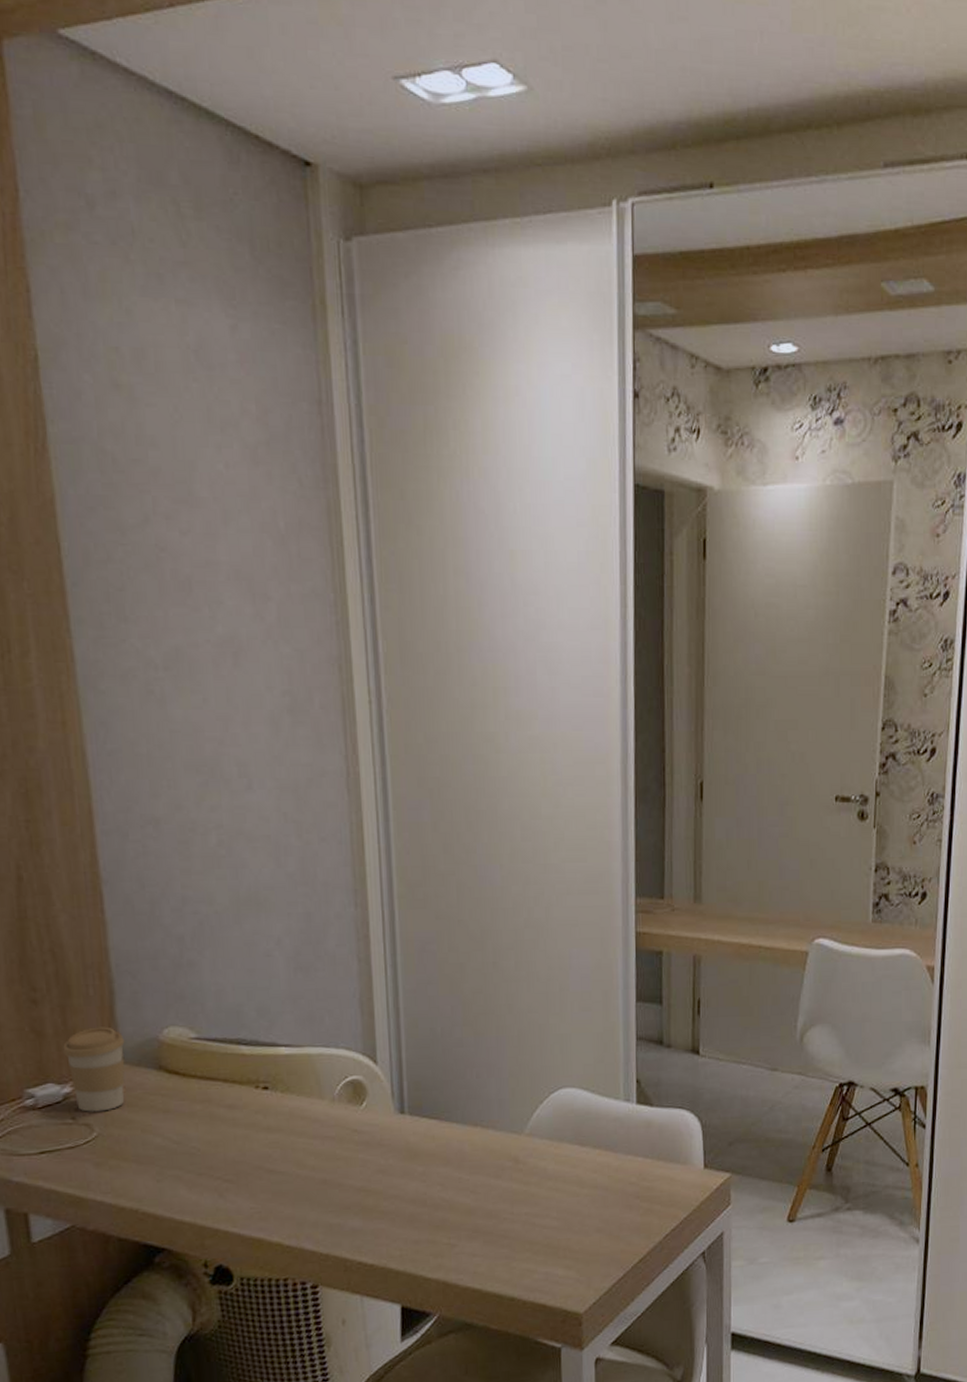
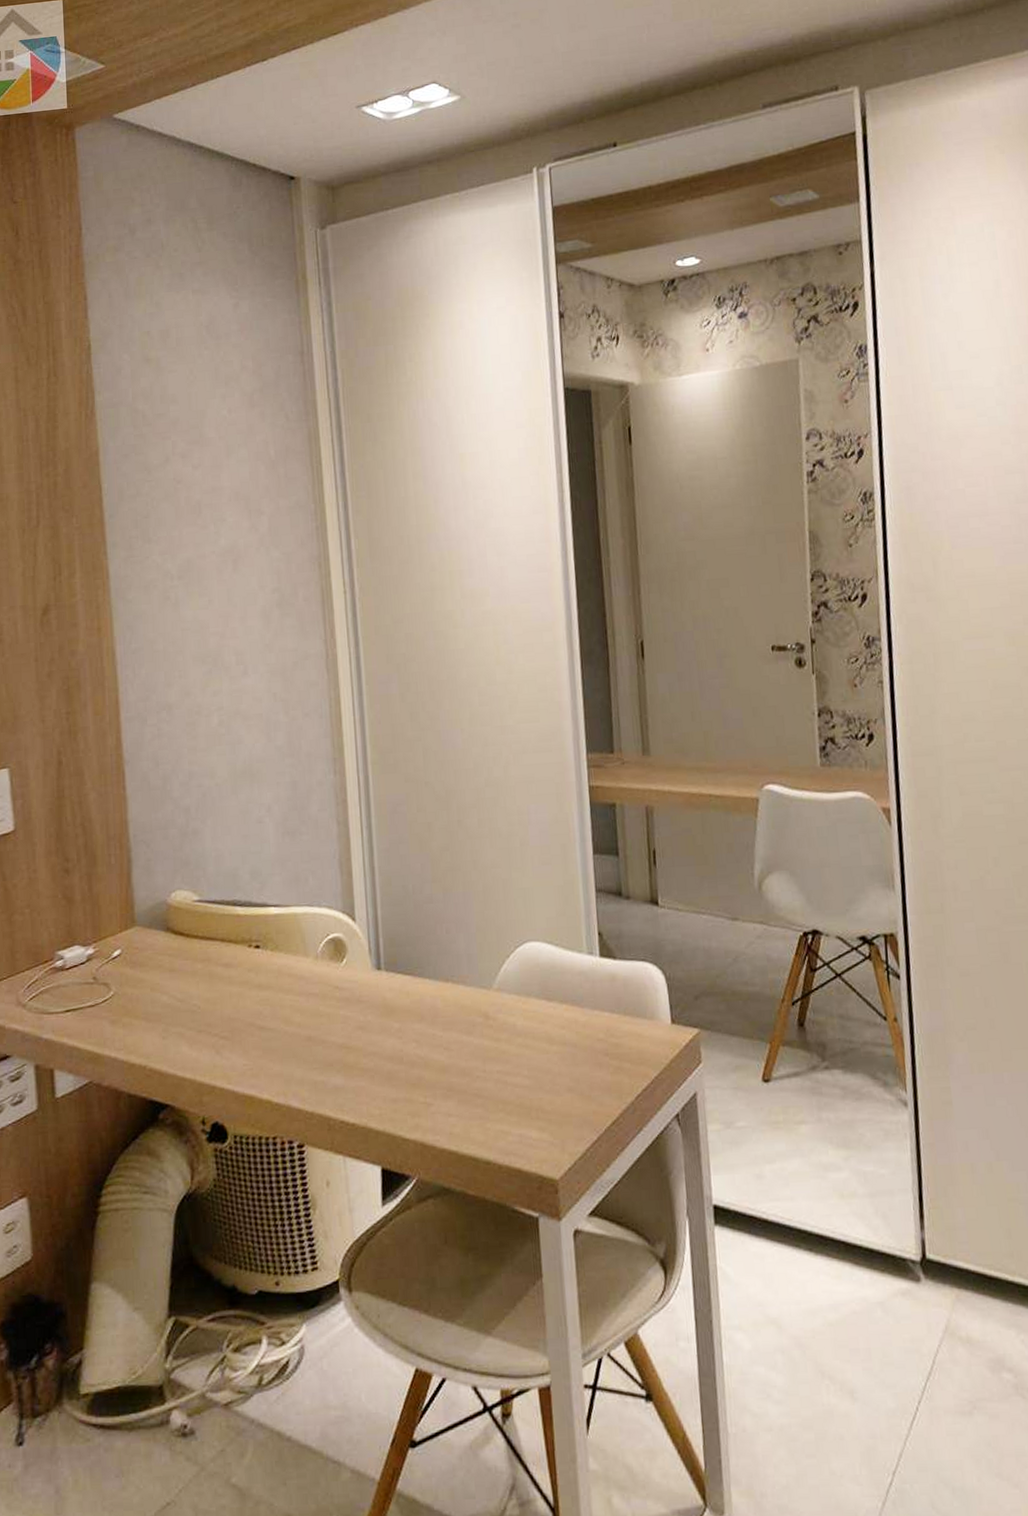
coffee cup: present [63,1027,125,1112] -> none [88,892,139,972]

